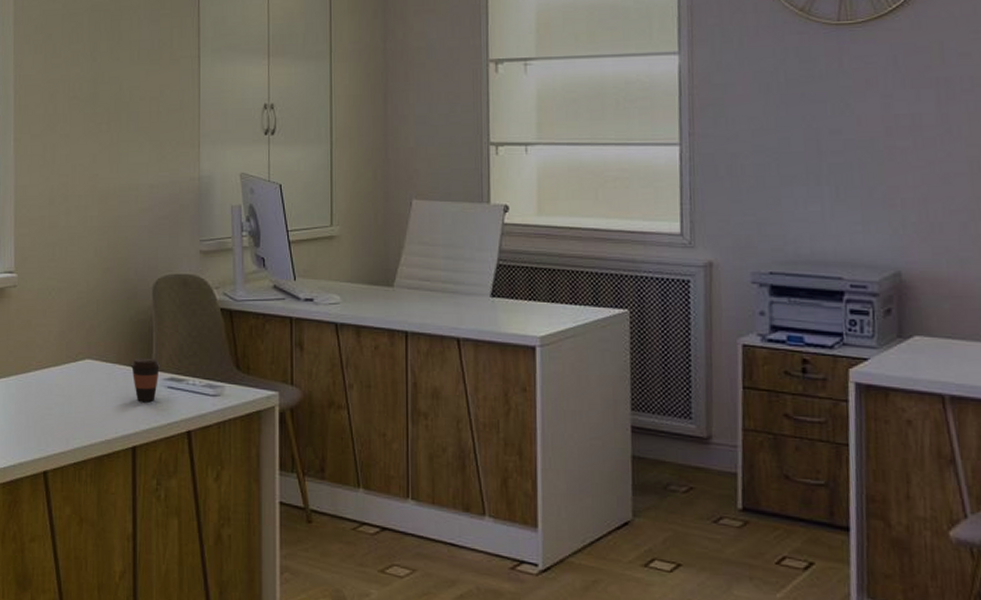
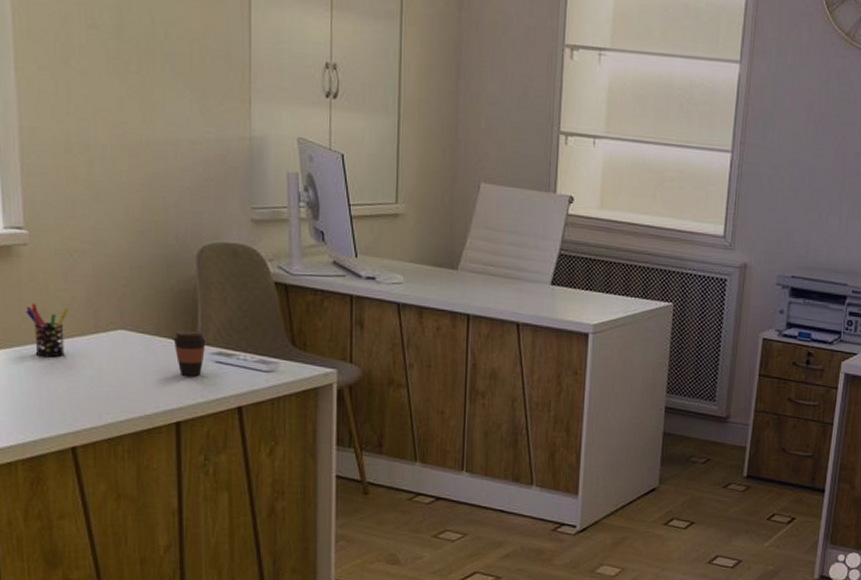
pen holder: none [12,338,46,387] -> present [26,303,68,358]

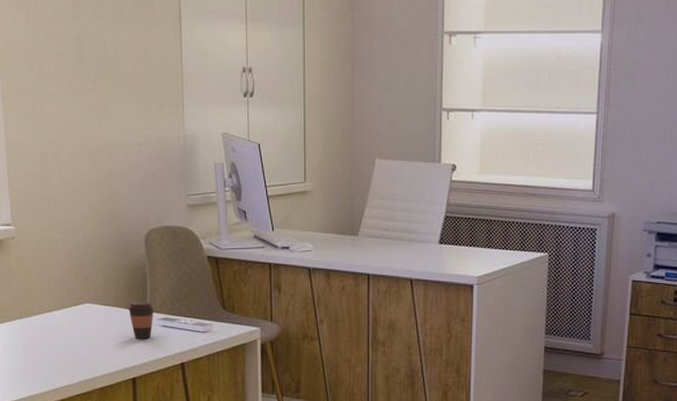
pen holder: present [26,303,68,358] -> none [15,285,47,329]

